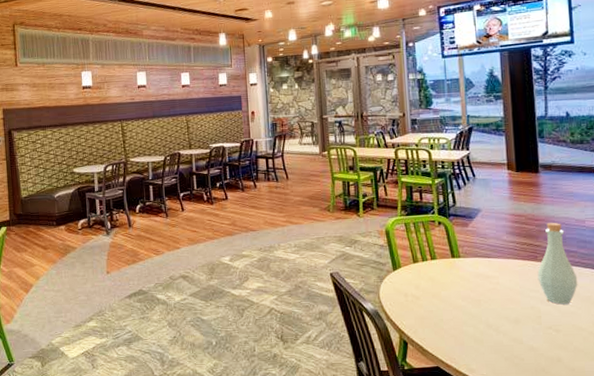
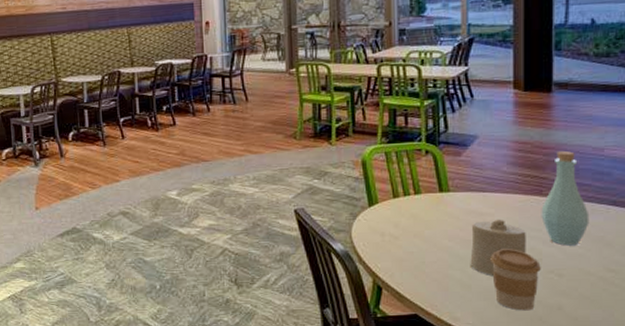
candle: none [480,281,527,332] -> present [470,219,526,277]
coffee cup: none [498,307,541,363] -> present [490,249,541,311]

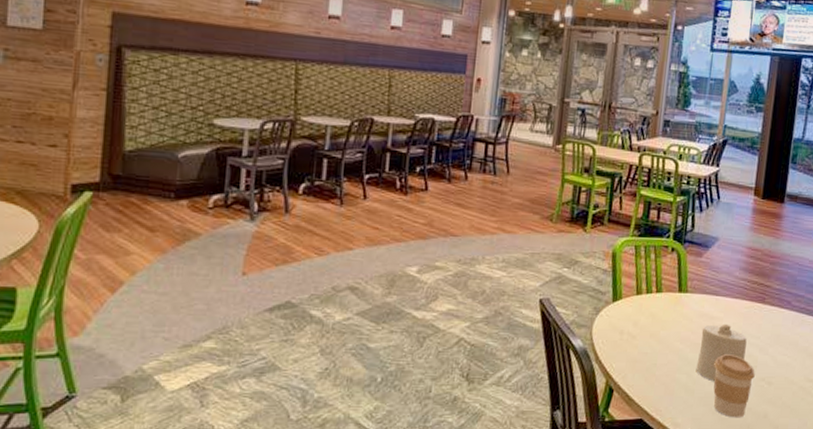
bottle: present [541,150,590,246] -> none [761,260,800,355]

